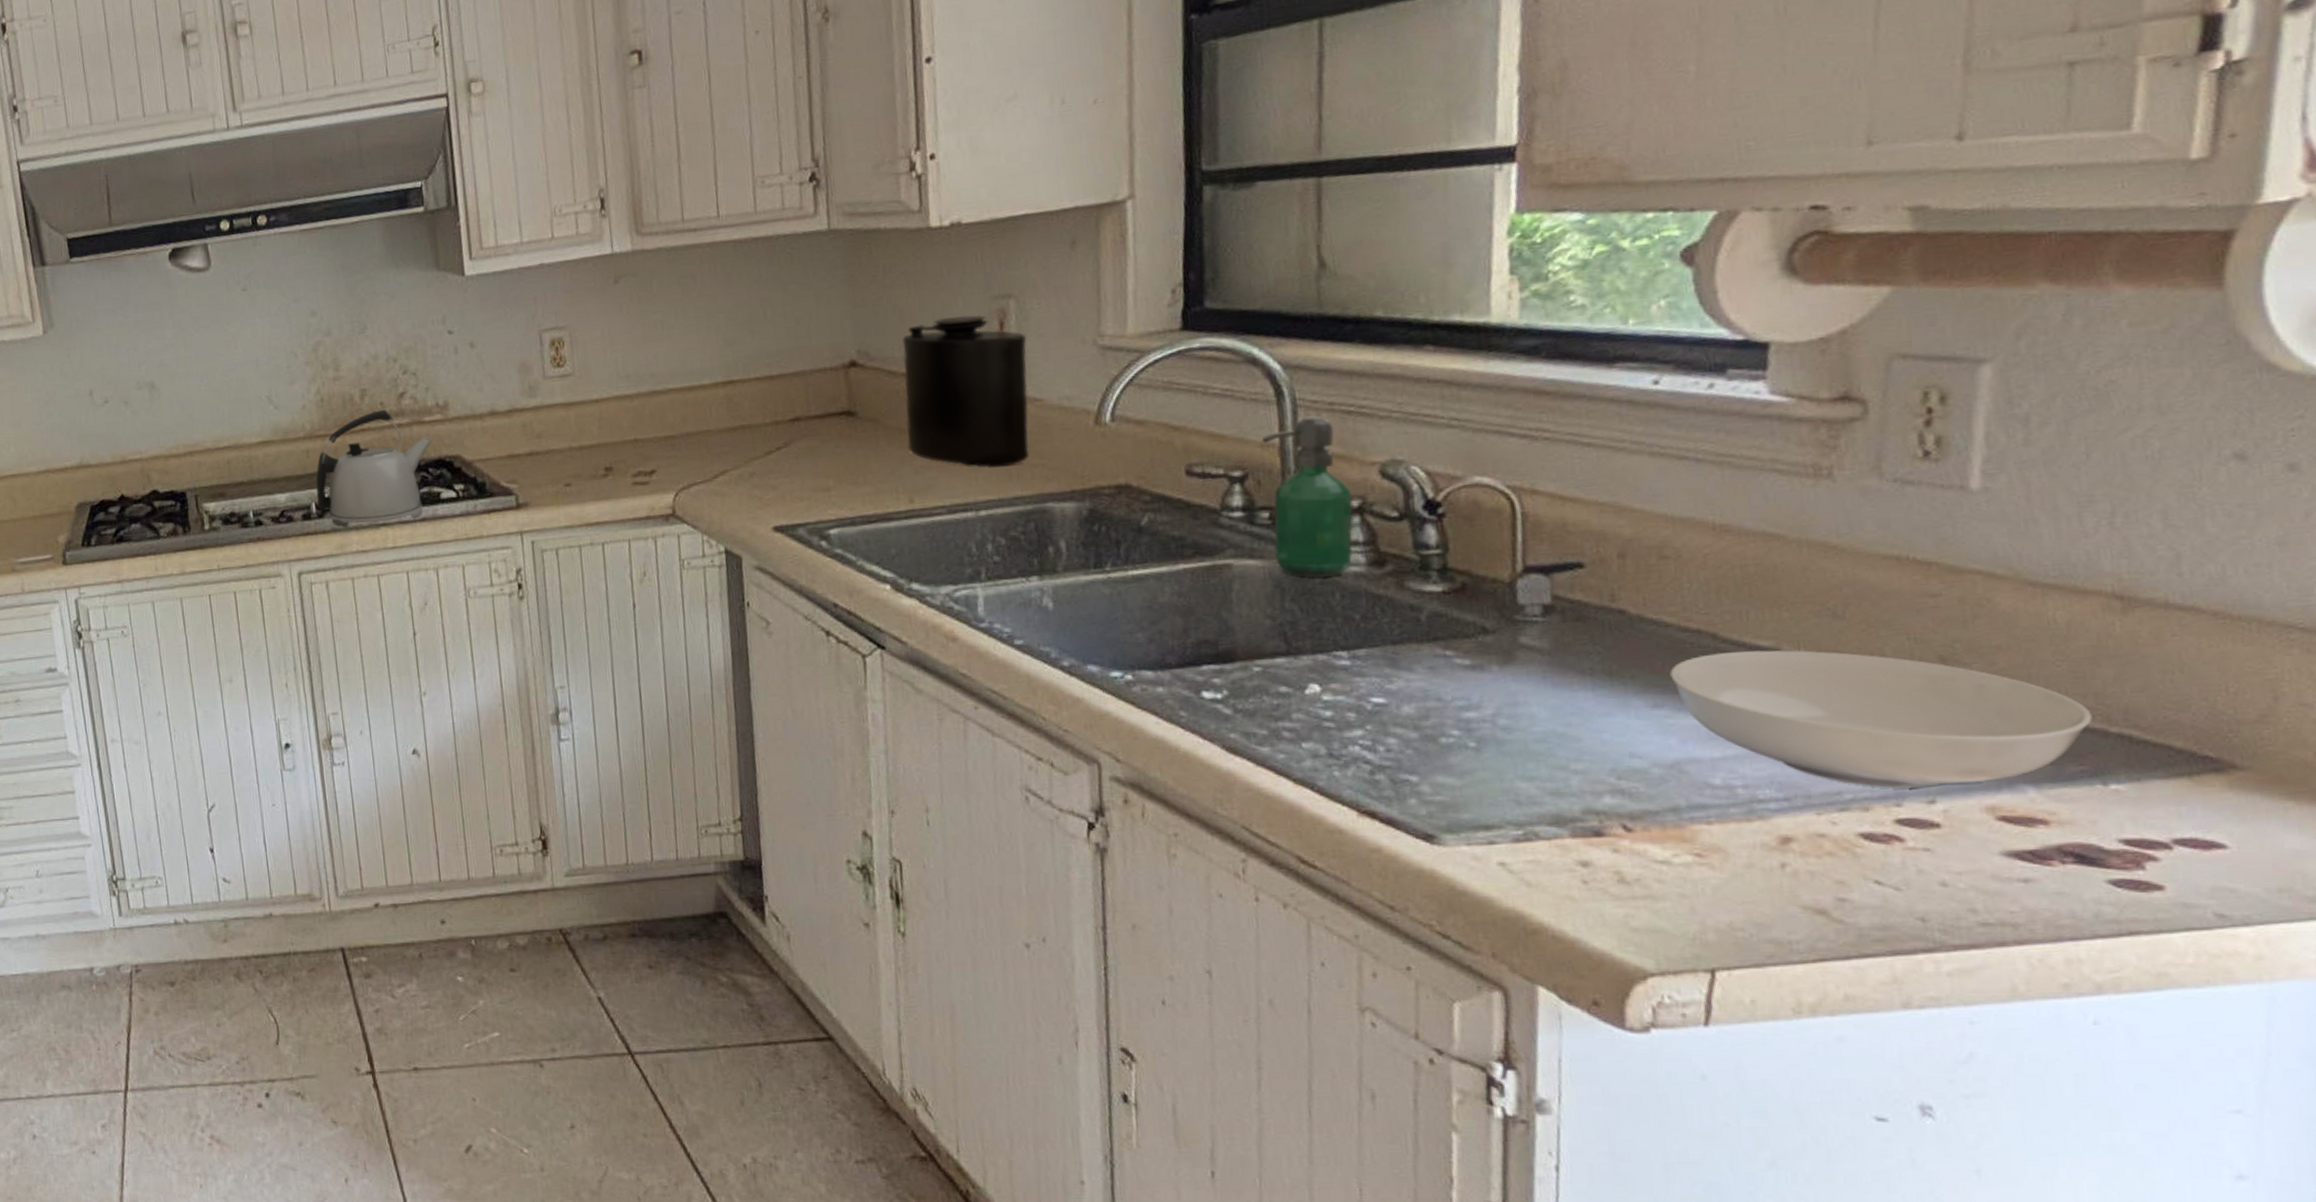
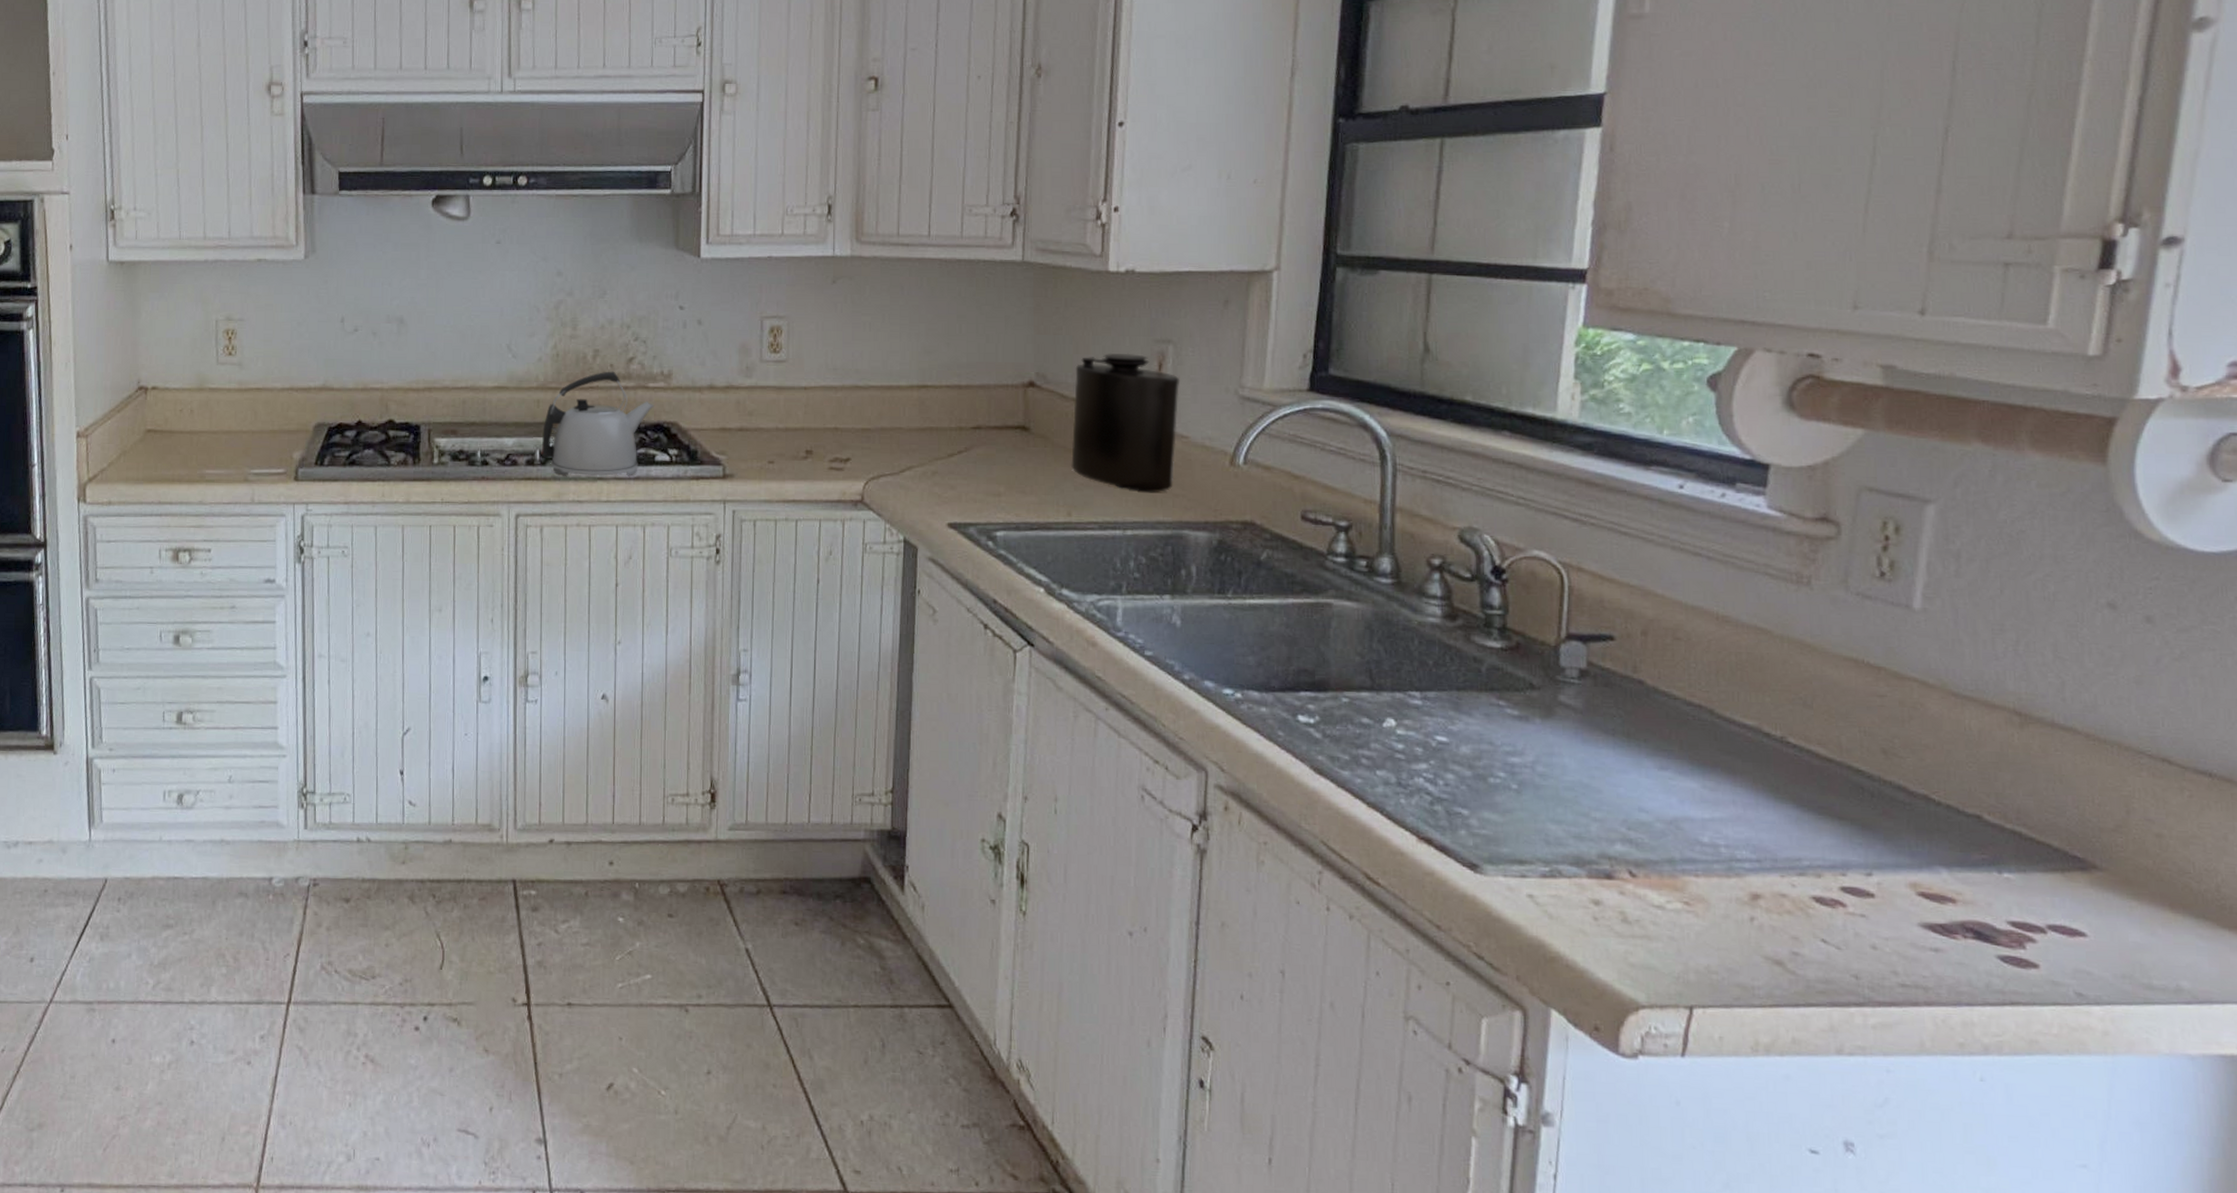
soap dispenser: present [1261,416,1353,578] -> none [1365,480,1435,624]
bowl: present [1669,650,2092,789] -> none [1675,727,1993,861]

